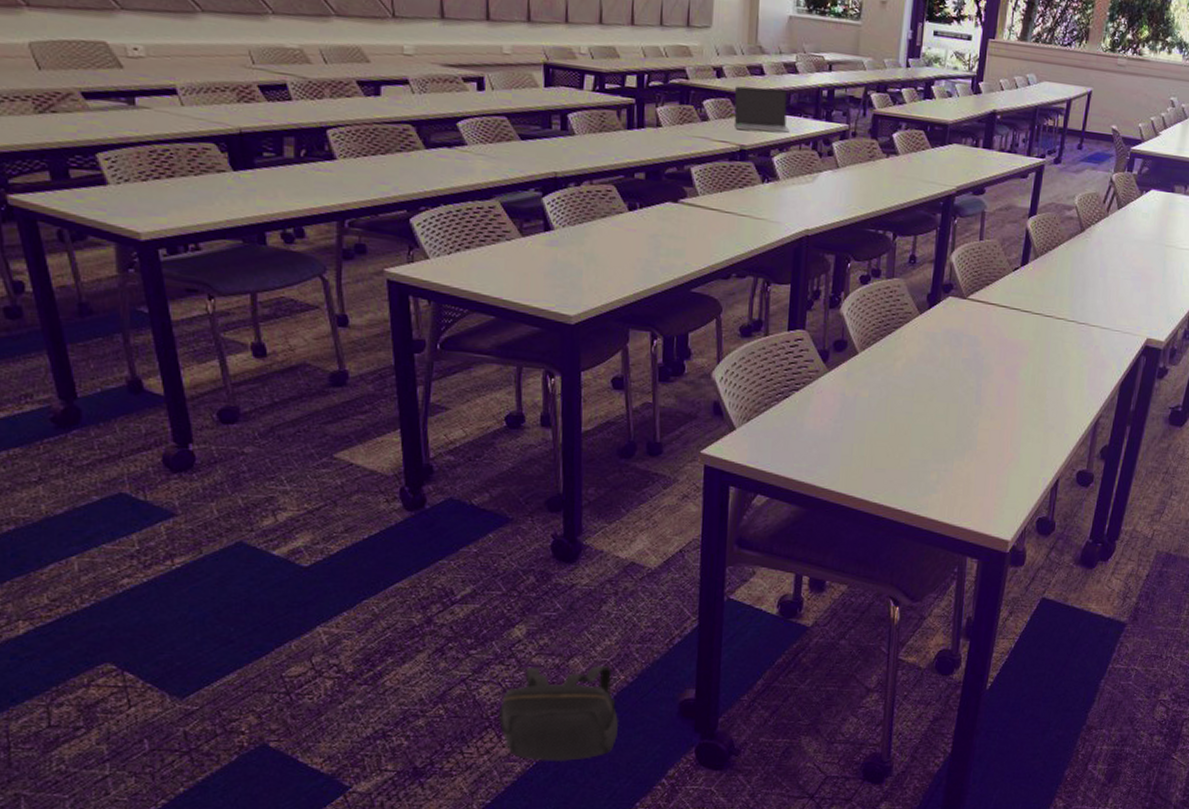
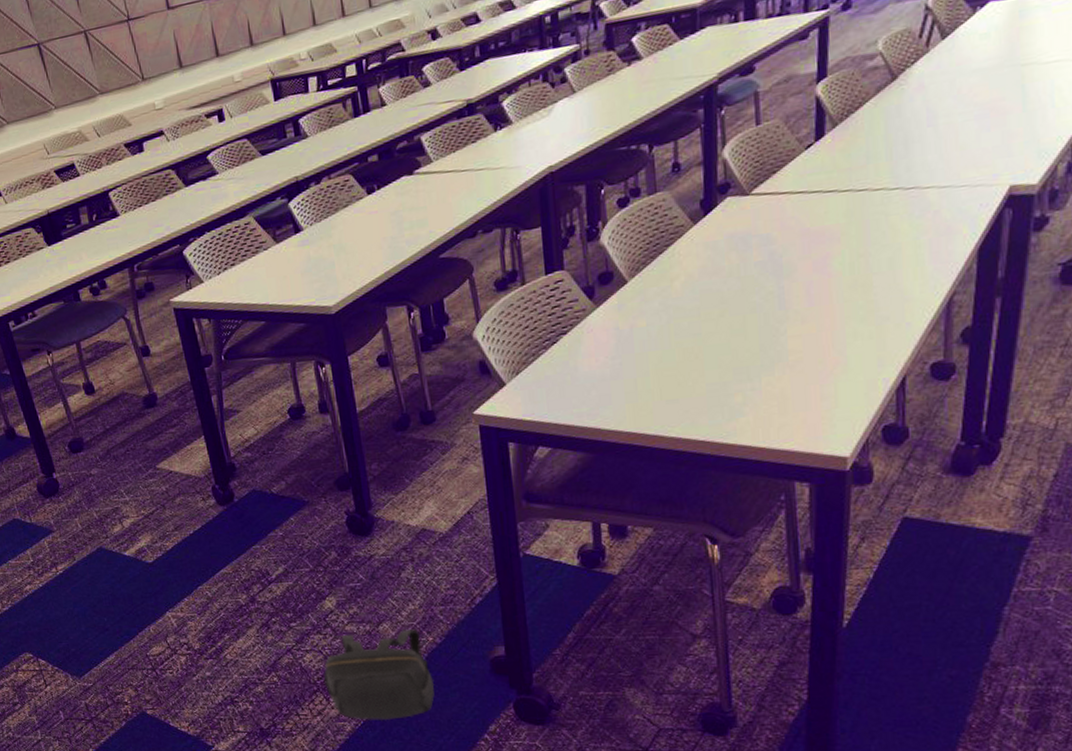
laptop: present [734,86,790,133] -> none [451,28,516,86]

